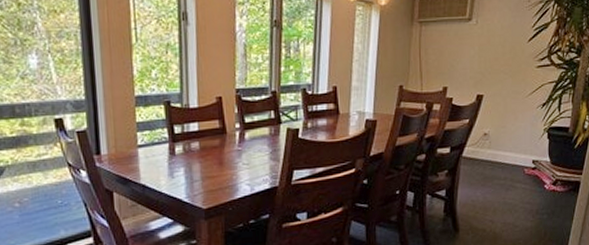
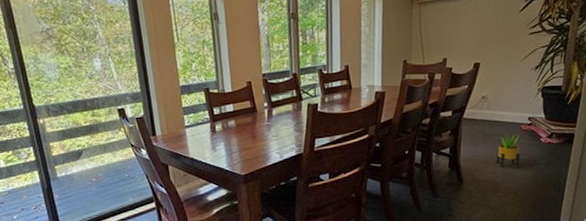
potted plant: none [495,176,522,217] -> present [496,133,520,168]

